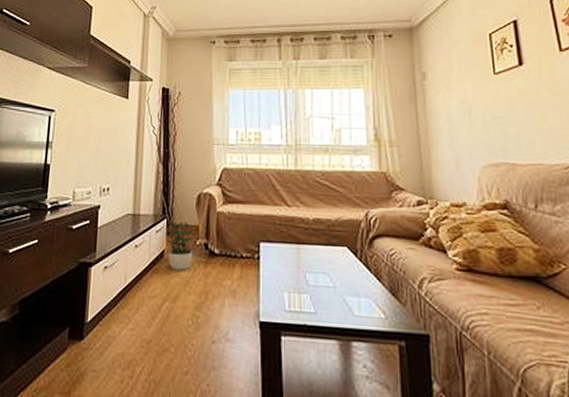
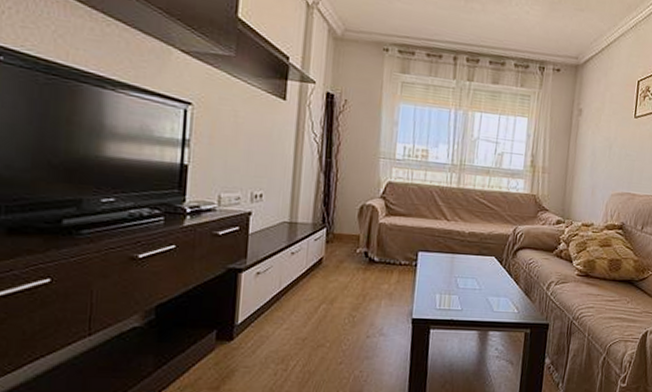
potted plant: present [166,220,194,271] -> none [325,230,355,276]

